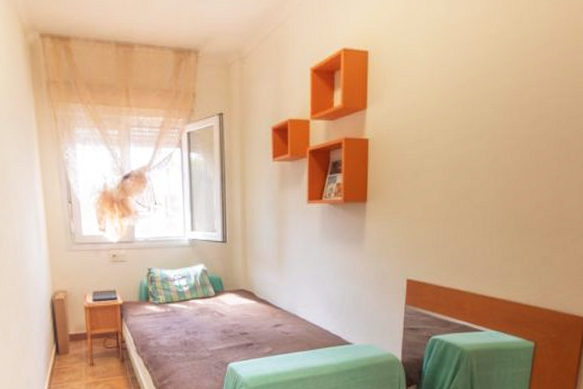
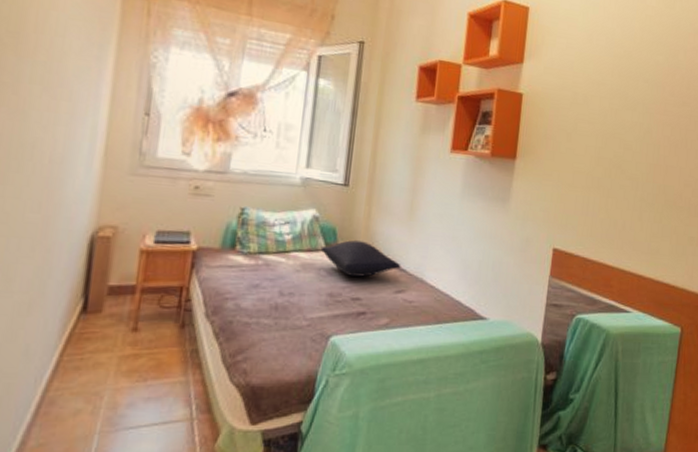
pillow: none [211,287,277,316] -> present [320,240,401,277]

